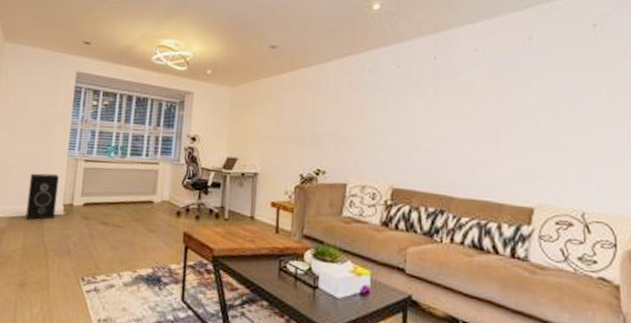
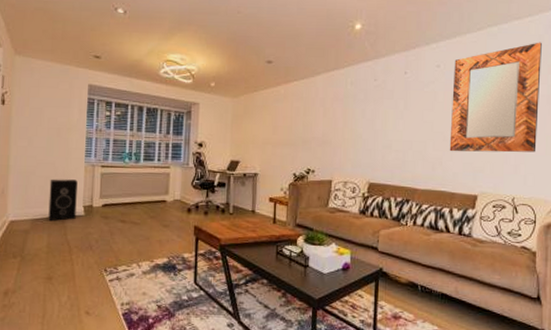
home mirror: none [494,21,611,156] -> present [449,42,542,153]

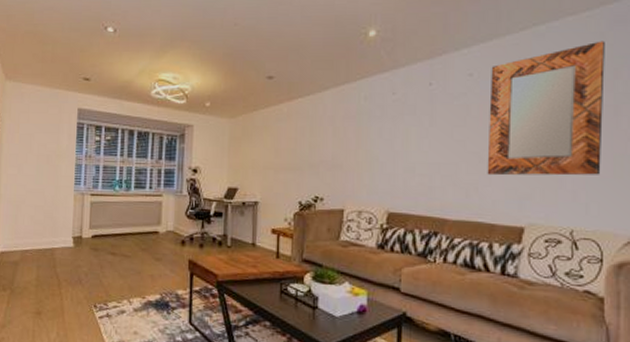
speaker: present [48,179,78,222] -> none [37,208,67,253]

